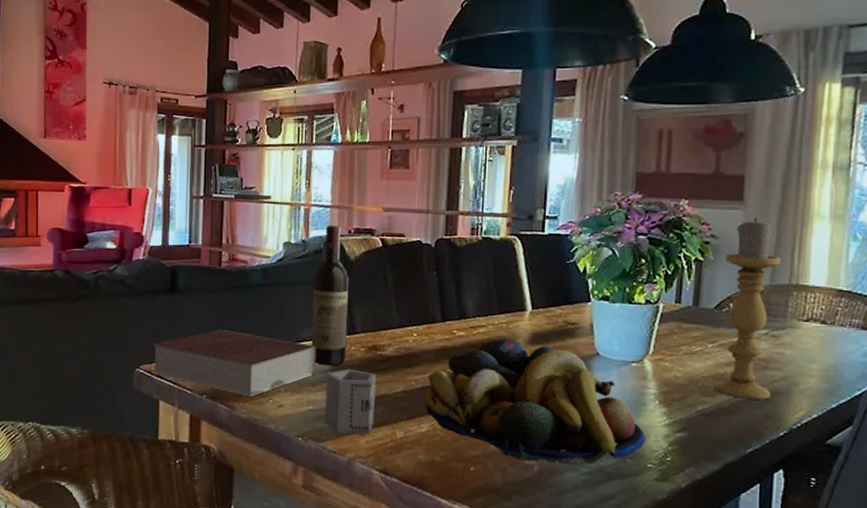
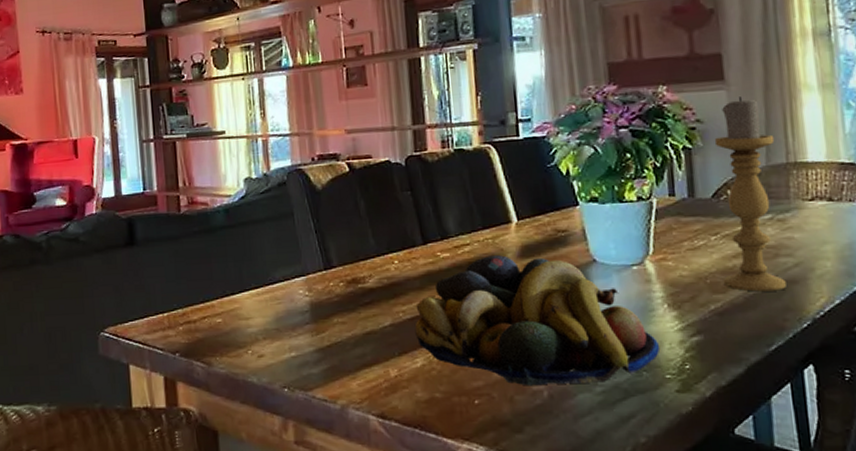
book: present [152,329,316,398] -> none [116,279,295,351]
wine bottle: present [311,224,350,366] -> none [280,153,325,306]
cup: present [324,368,377,435] -> none [306,306,364,379]

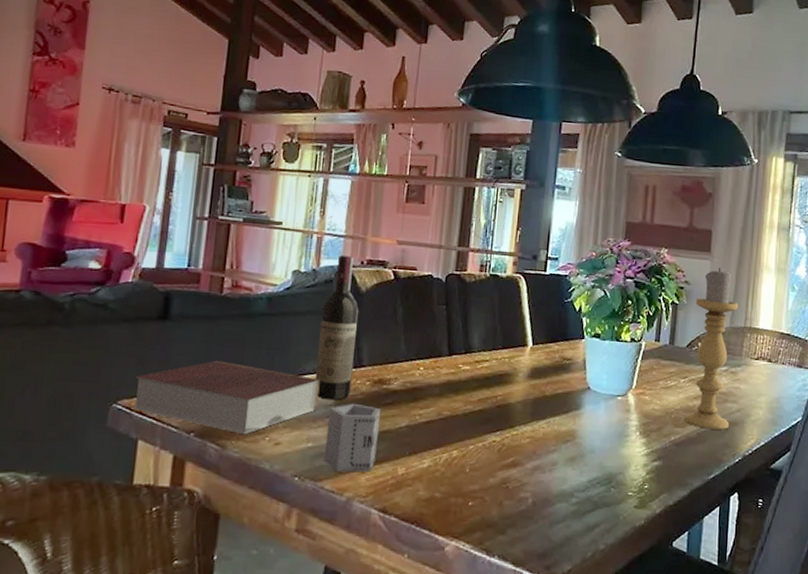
book: none [116,279,295,351] -> present [132,360,320,435]
wine bottle: none [280,153,325,306] -> present [315,254,359,400]
cup: none [306,306,364,379] -> present [324,403,381,472]
fruit bowl: present [414,255,659,386] -> none [427,373,627,495]

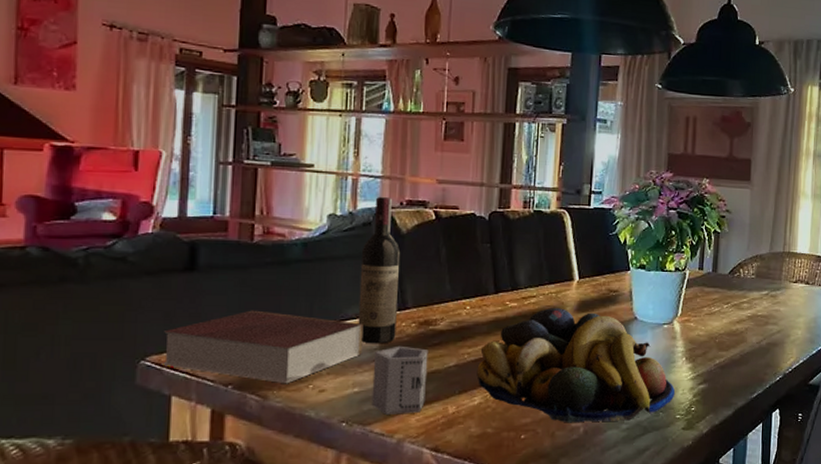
fruit bowl: none [427,373,627,495] -> present [477,308,675,423]
candle holder: present [683,268,739,430] -> none [727,196,778,351]

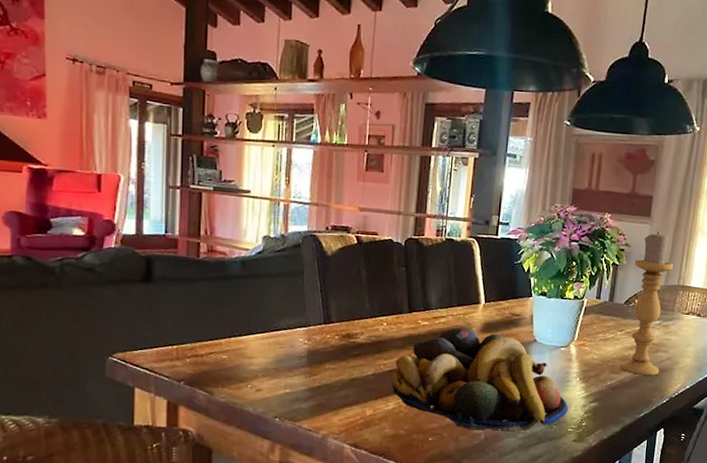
book: present [163,310,364,384] -> none [127,318,294,383]
wine bottle: present [358,196,401,344] -> none [289,221,326,353]
cup: present [371,345,429,415] -> none [300,354,350,414]
candle holder: none [727,196,778,351] -> present [619,231,674,376]

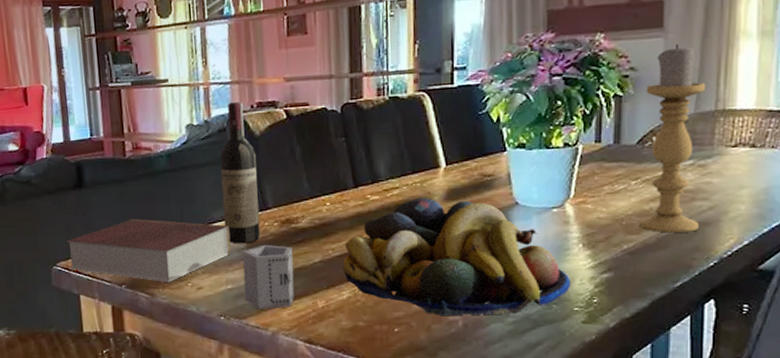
book: none [127,318,294,383] -> present [67,218,231,283]
wine bottle: none [289,221,326,353] -> present [219,101,260,244]
cup: none [300,354,350,414] -> present [242,244,294,309]

